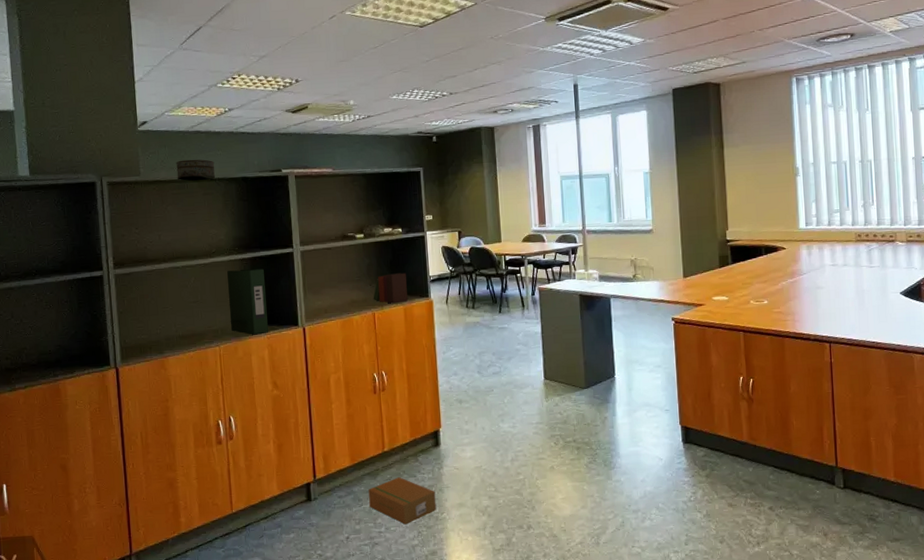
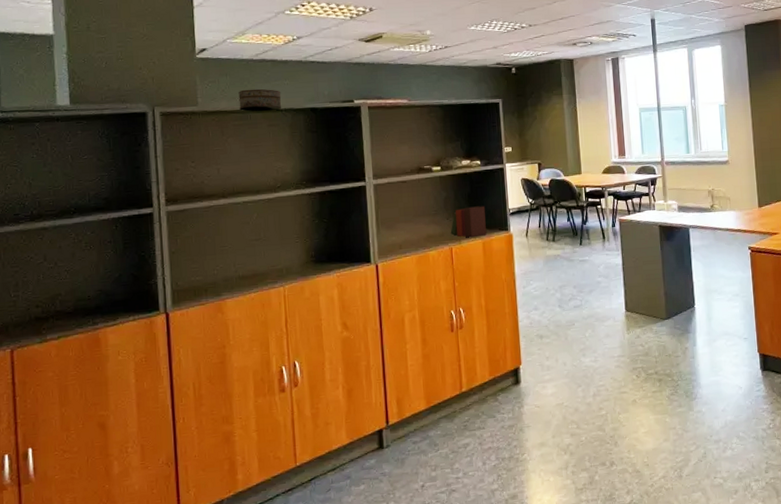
binder: present [227,268,268,335] -> none [294,203,338,274]
box: present [368,477,437,525] -> none [445,418,517,468]

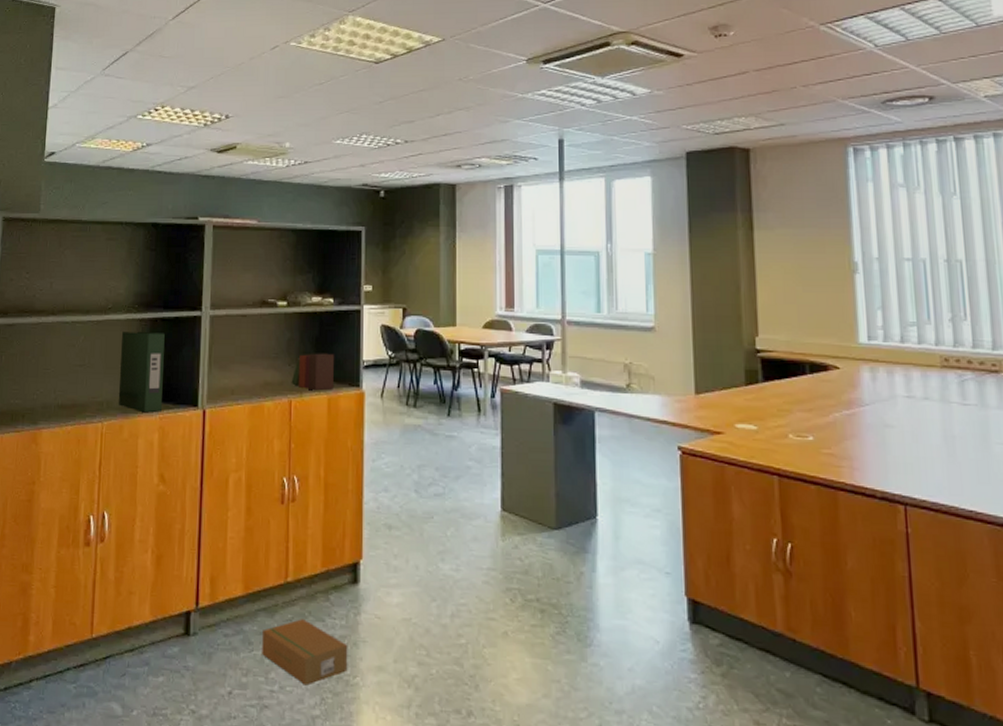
decorative box: present [238,88,282,112] -> none [80,198,124,224]
binder: none [294,203,338,274] -> present [119,331,165,413]
box: none [445,418,517,468] -> present [262,619,348,686]

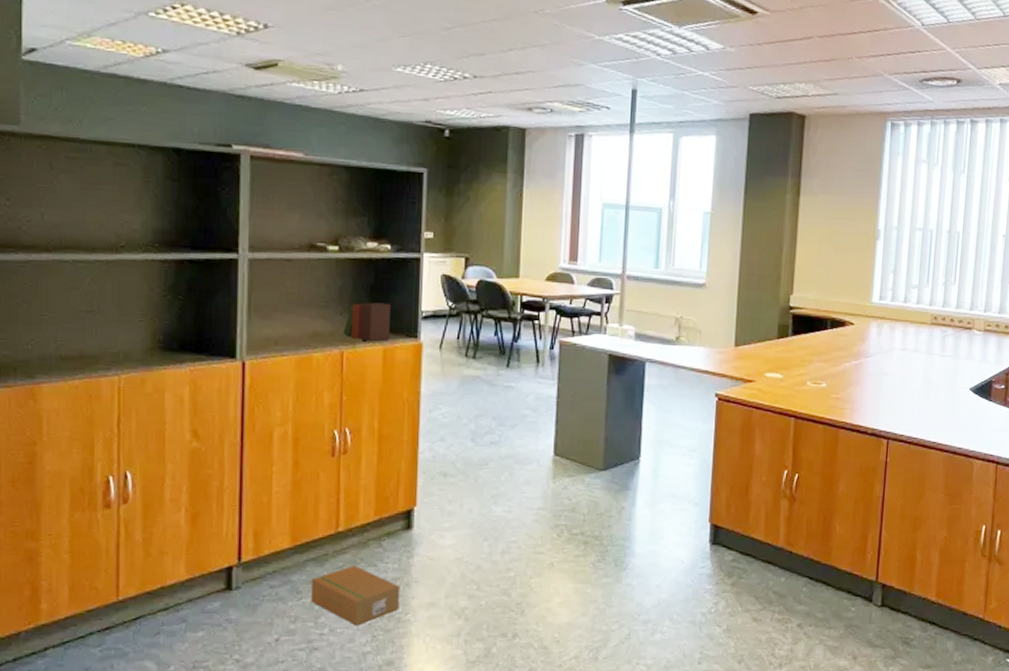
binder: present [119,331,165,413] -> none [139,273,194,365]

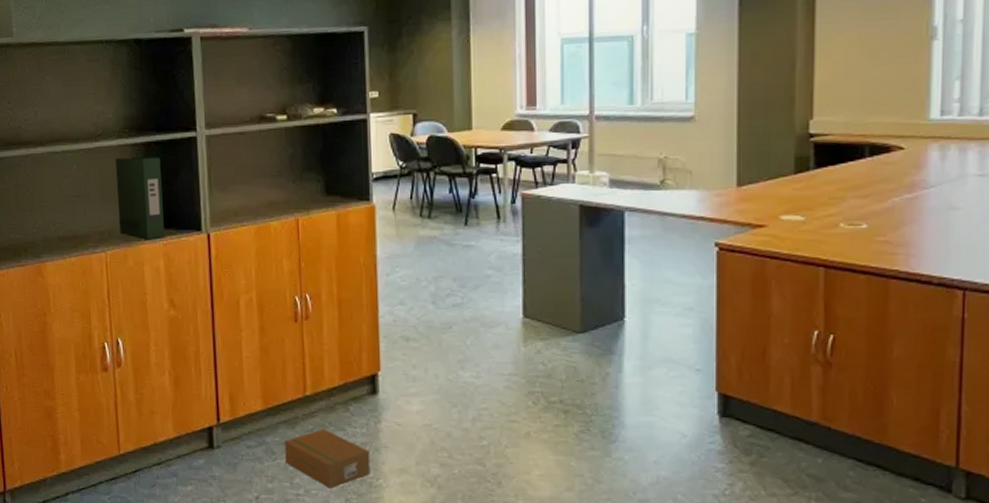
binder: none [139,273,194,365] -> present [116,156,165,240]
books: present [343,302,390,342] -> none [296,167,342,208]

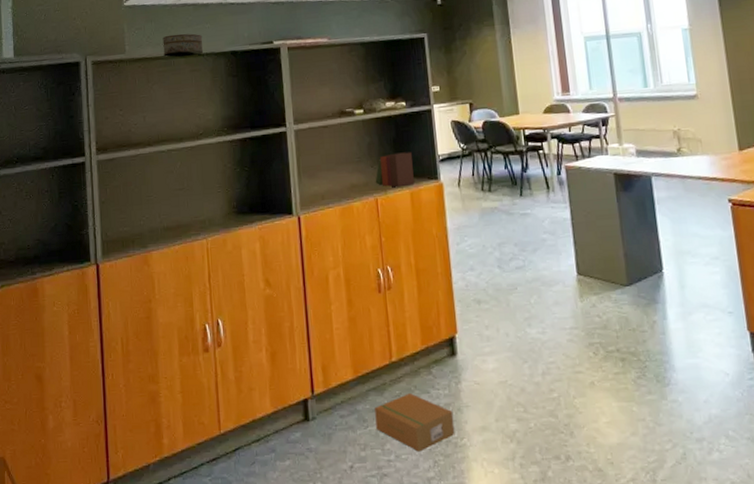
decorative box: none [55,15,103,44] -> present [162,33,204,58]
binder: present [116,156,165,240] -> none [215,151,260,226]
books: none [296,167,342,208] -> present [375,151,414,188]

